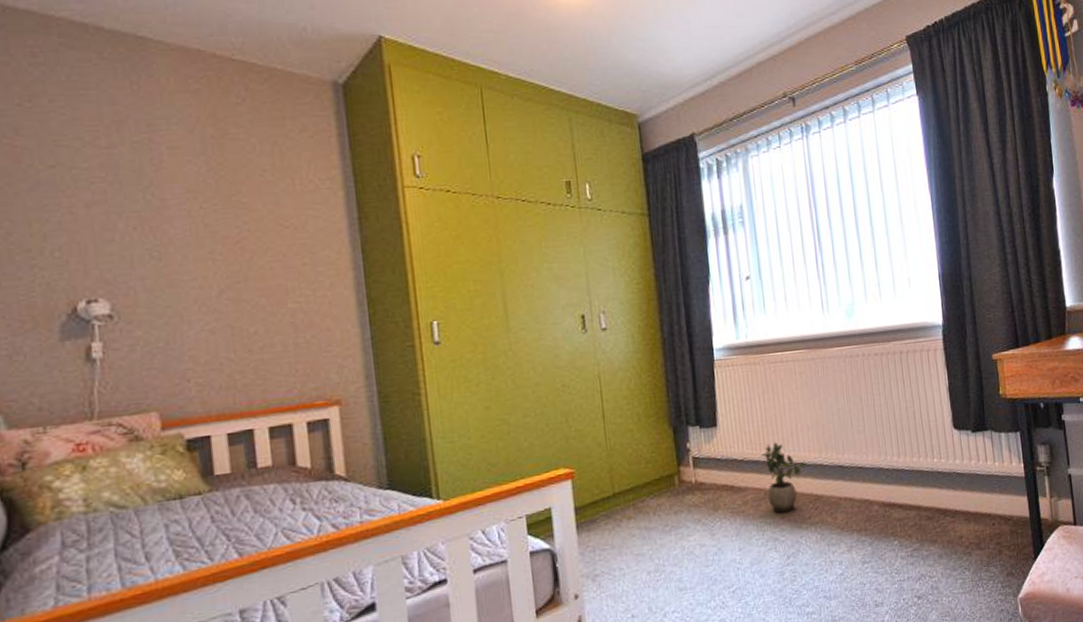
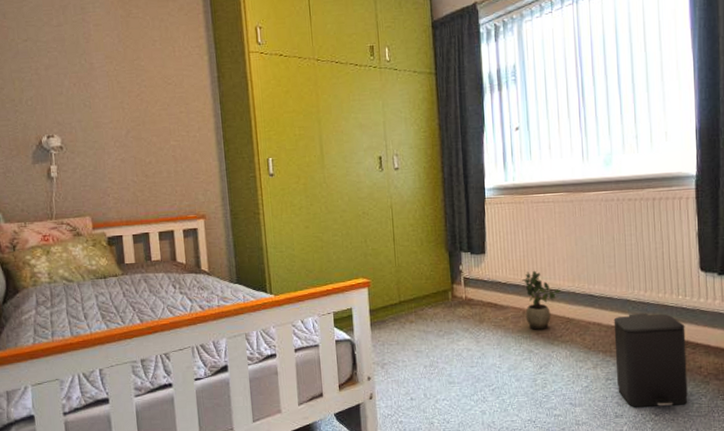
pedal bin: none [866,481,951,592] -> present [613,313,688,407]

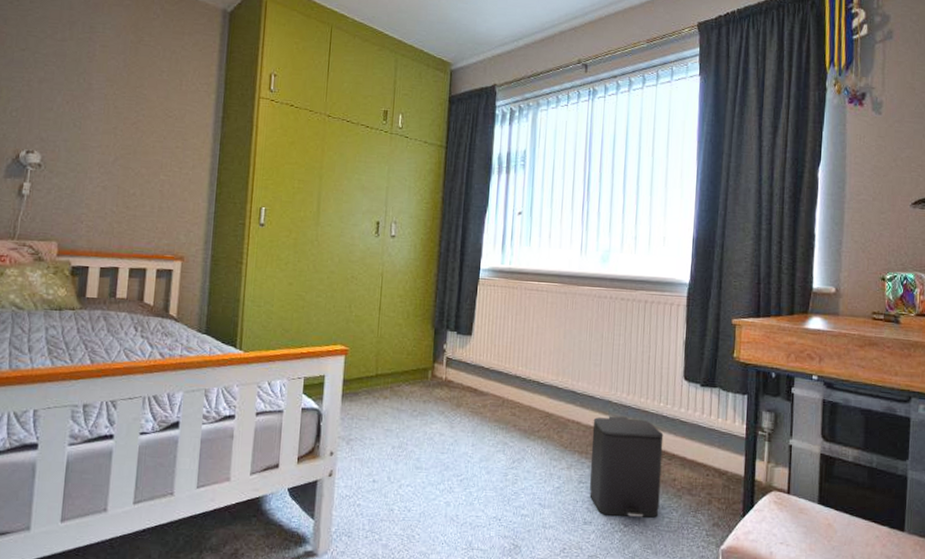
potted plant: present [522,270,561,330] -> none [504,359,544,422]

